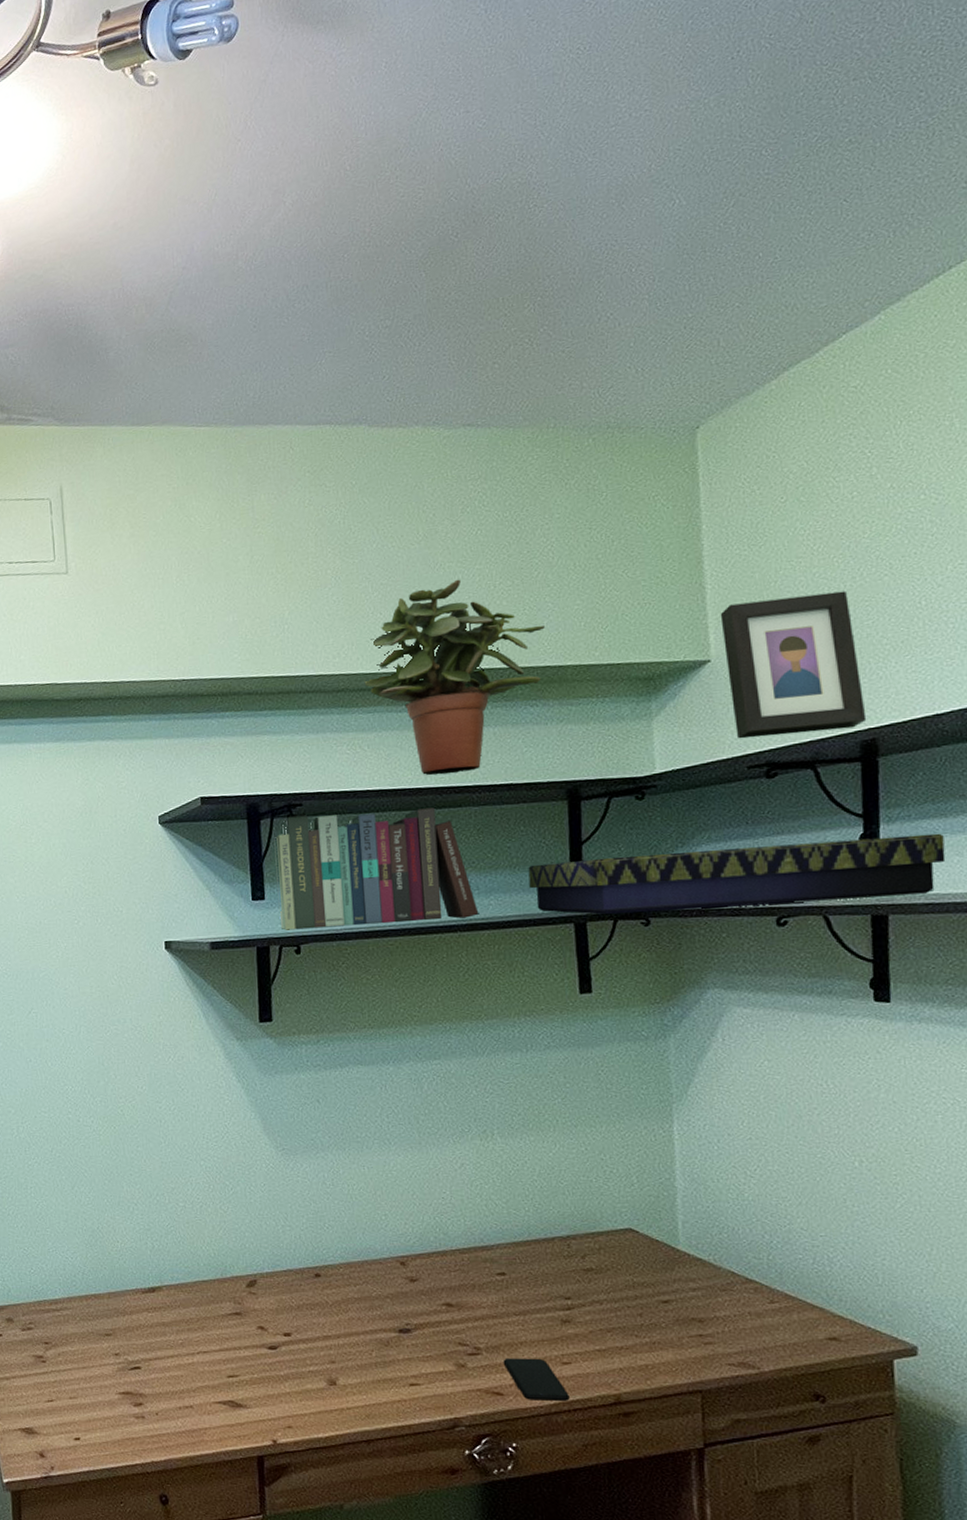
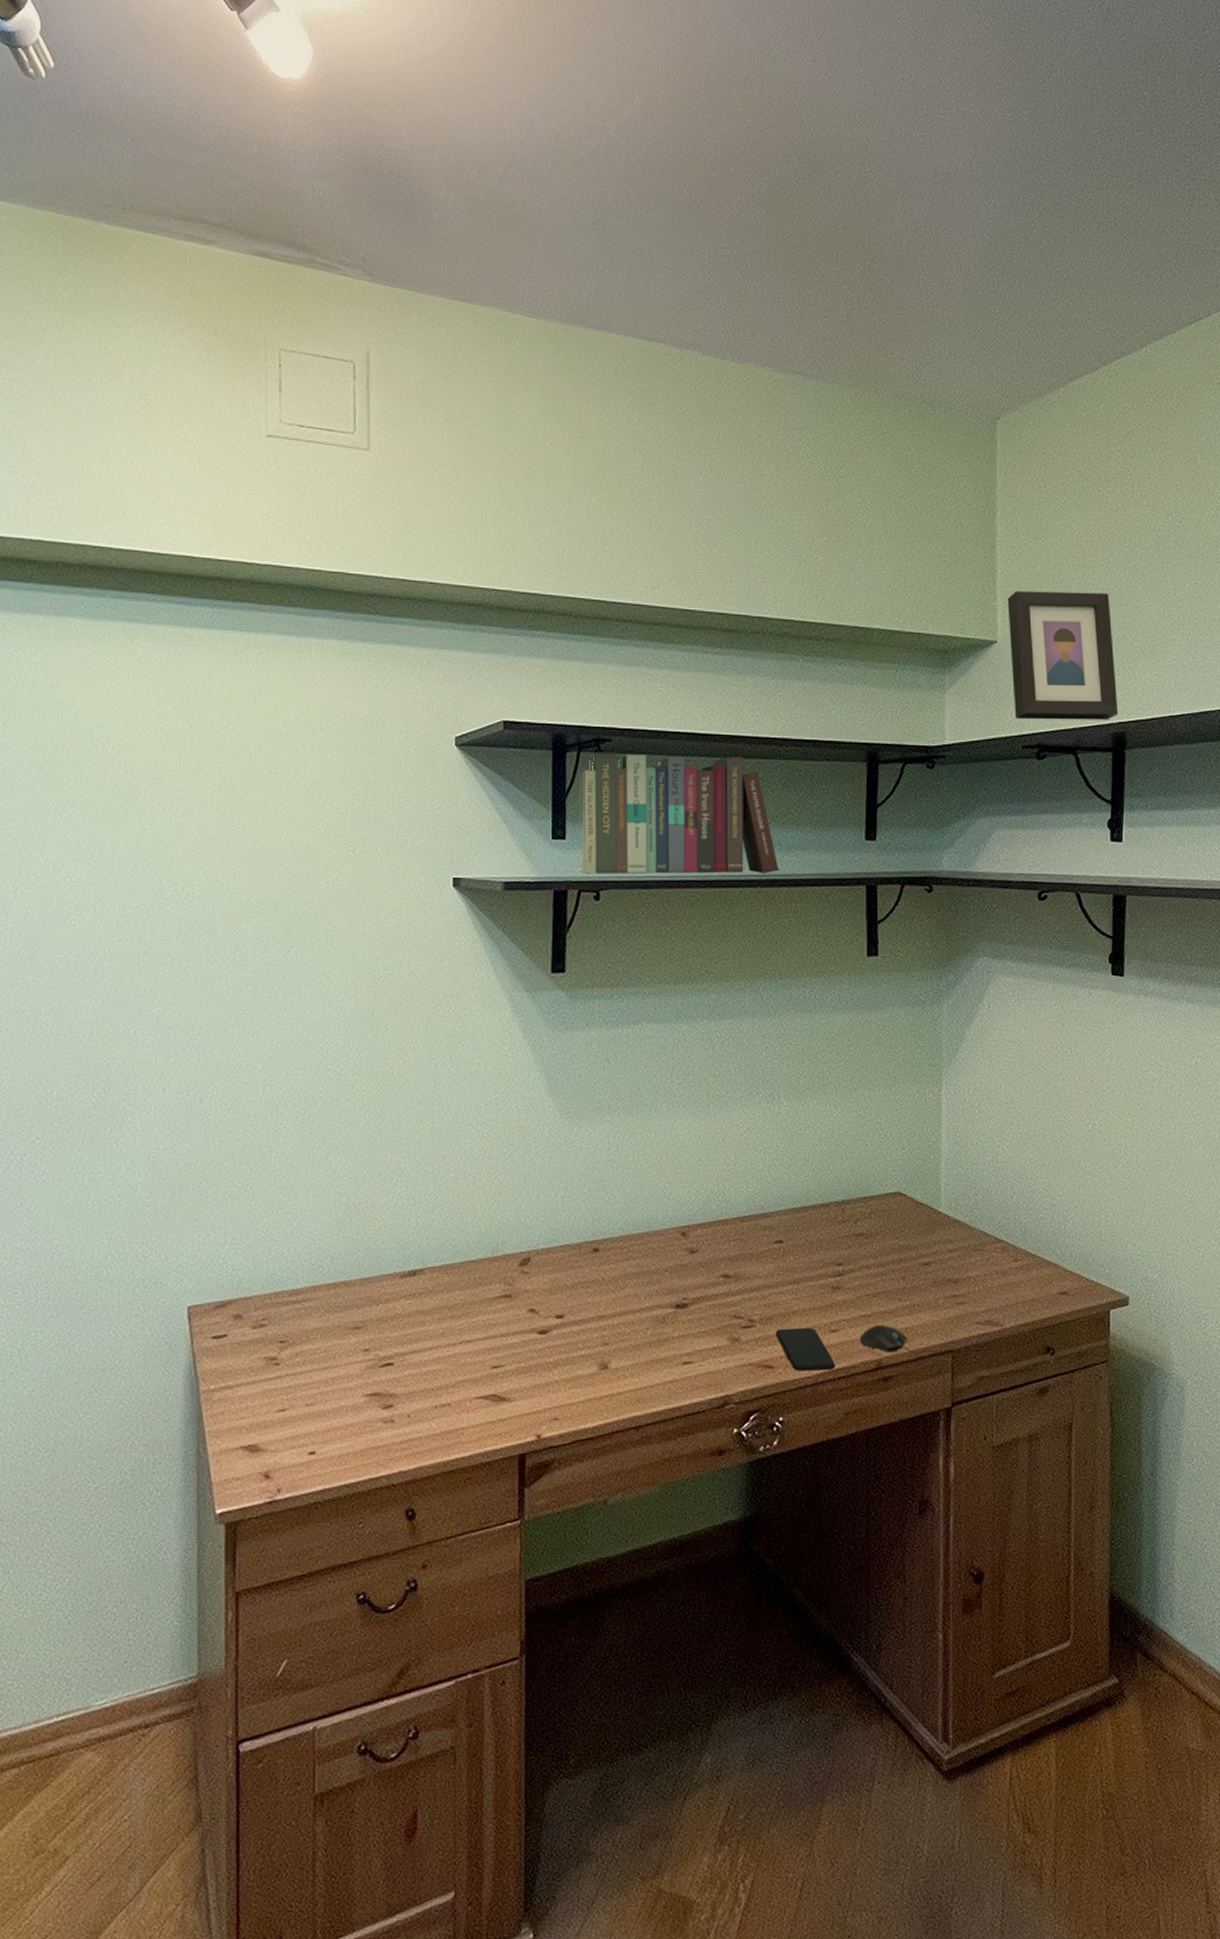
potted plant: present [364,579,545,776] -> none [682,526,856,724]
decorative box: present [528,833,946,915] -> none [827,822,1172,879]
computer mouse: none [594,1360,690,1392] -> present [859,1325,943,1354]

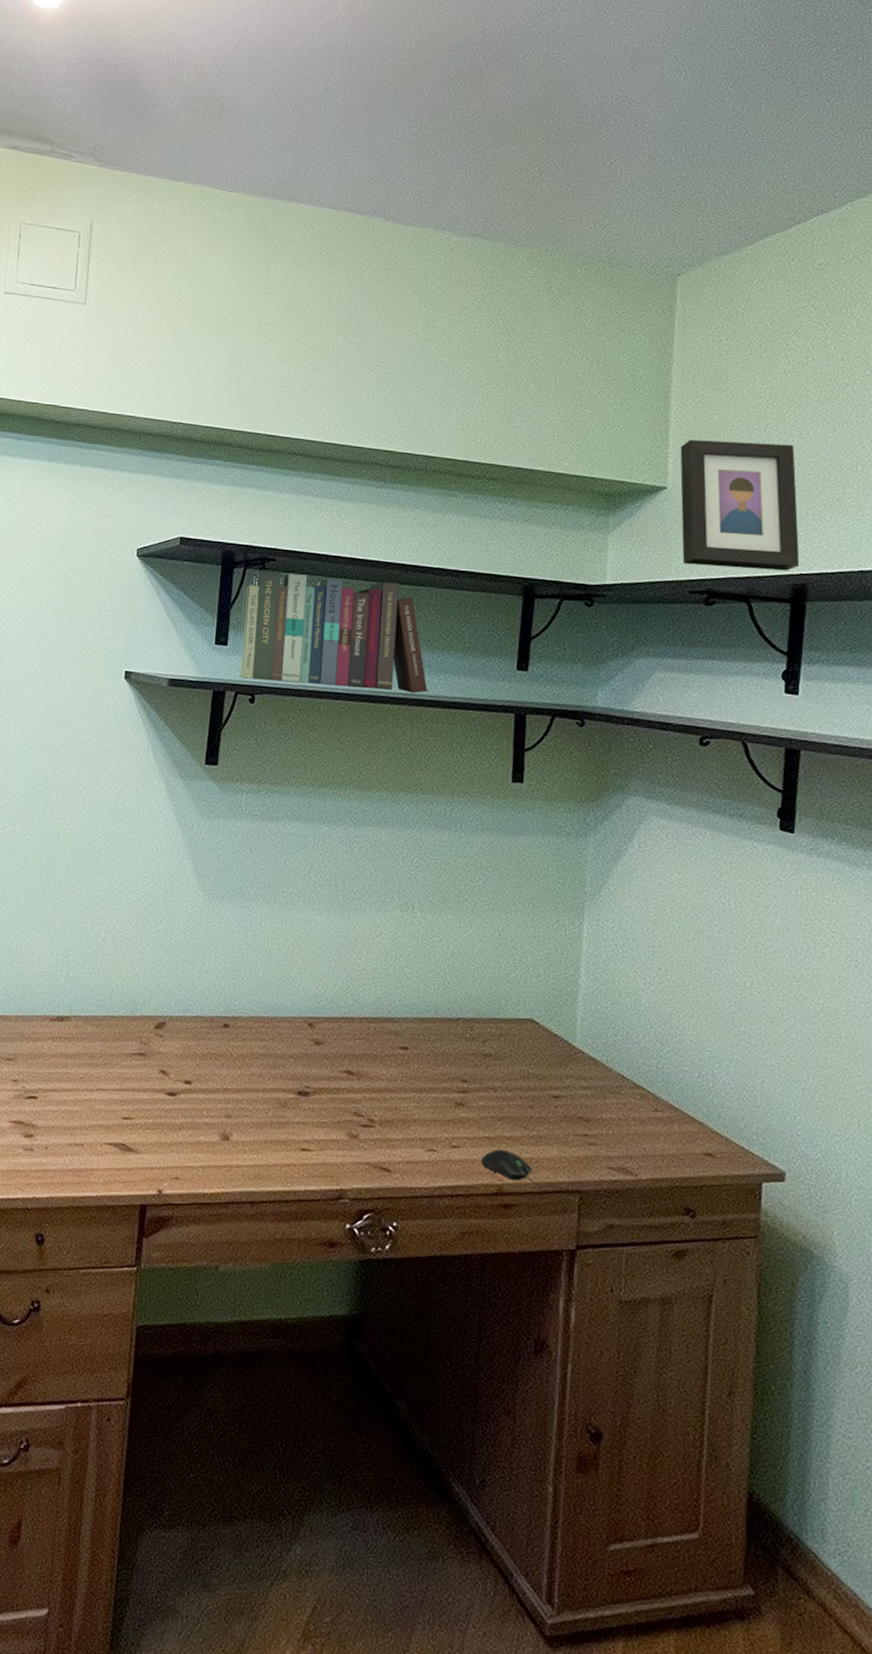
smartphone: present [775,1327,835,1372] -> none [394,1133,454,1187]

